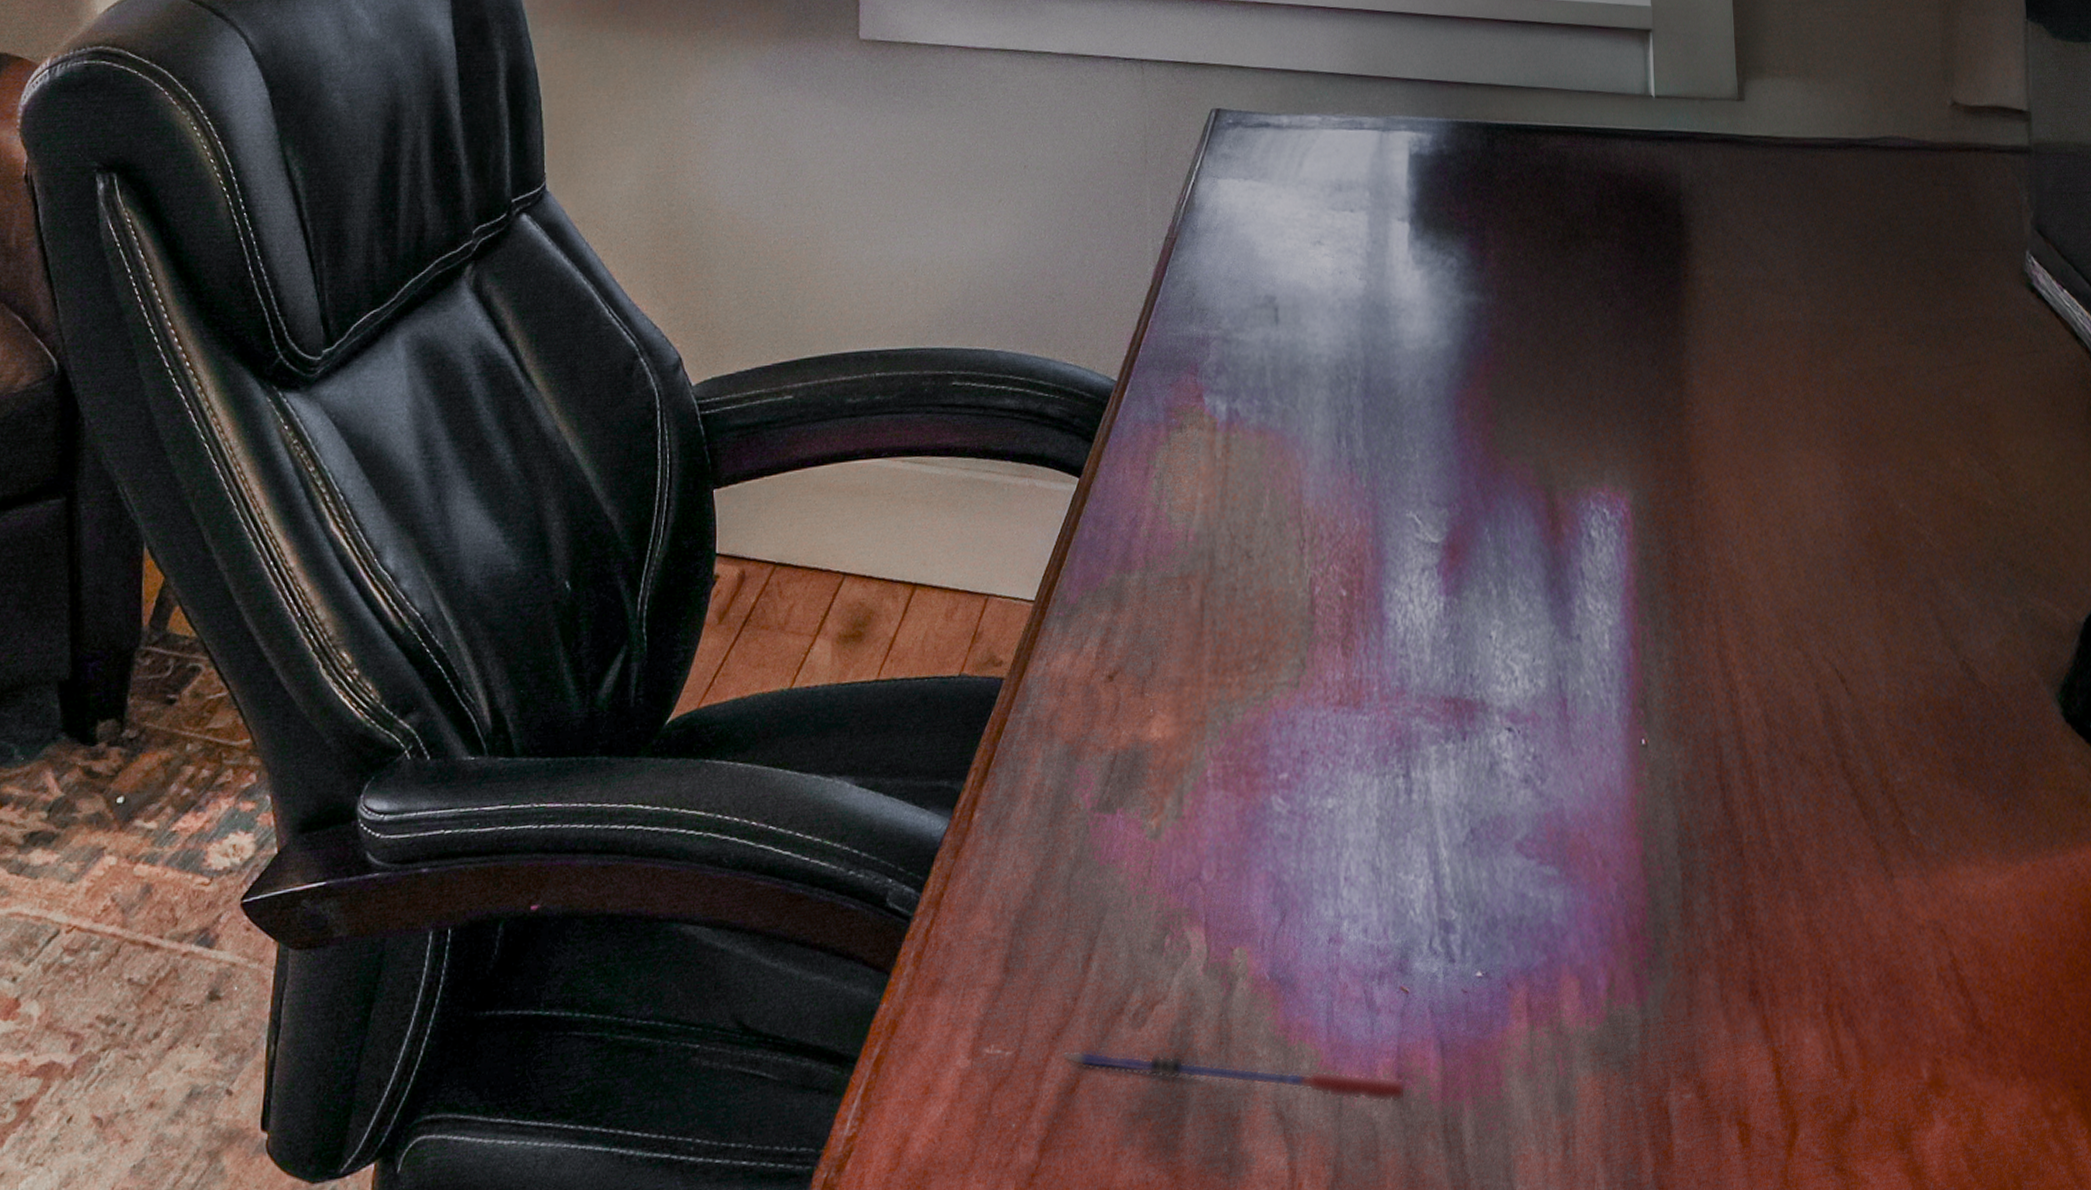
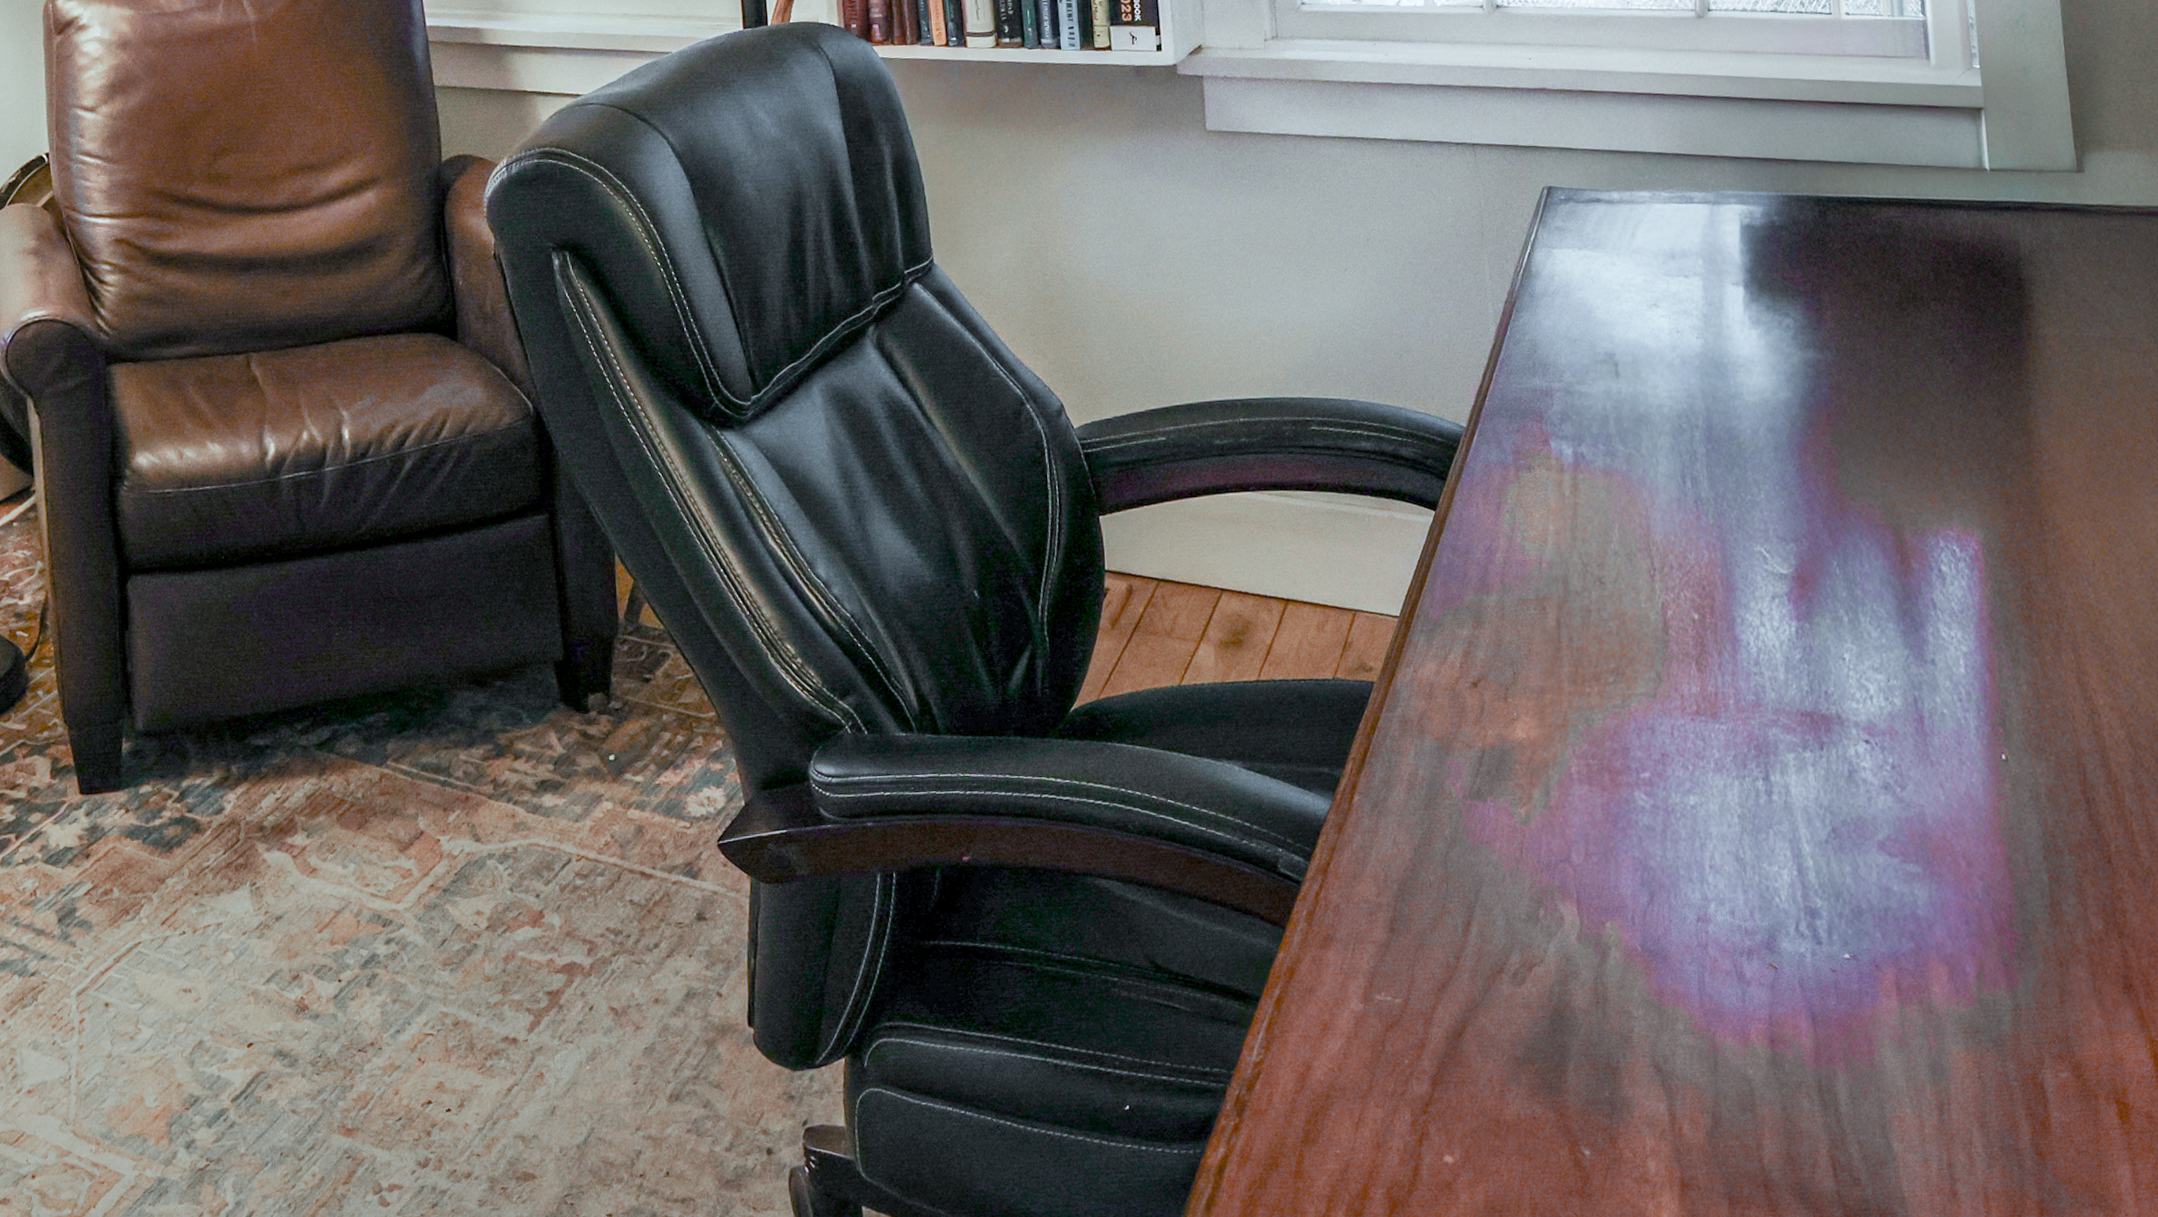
pen: present [1062,1050,1406,1104] -> none [1448,1001,1780,1064]

